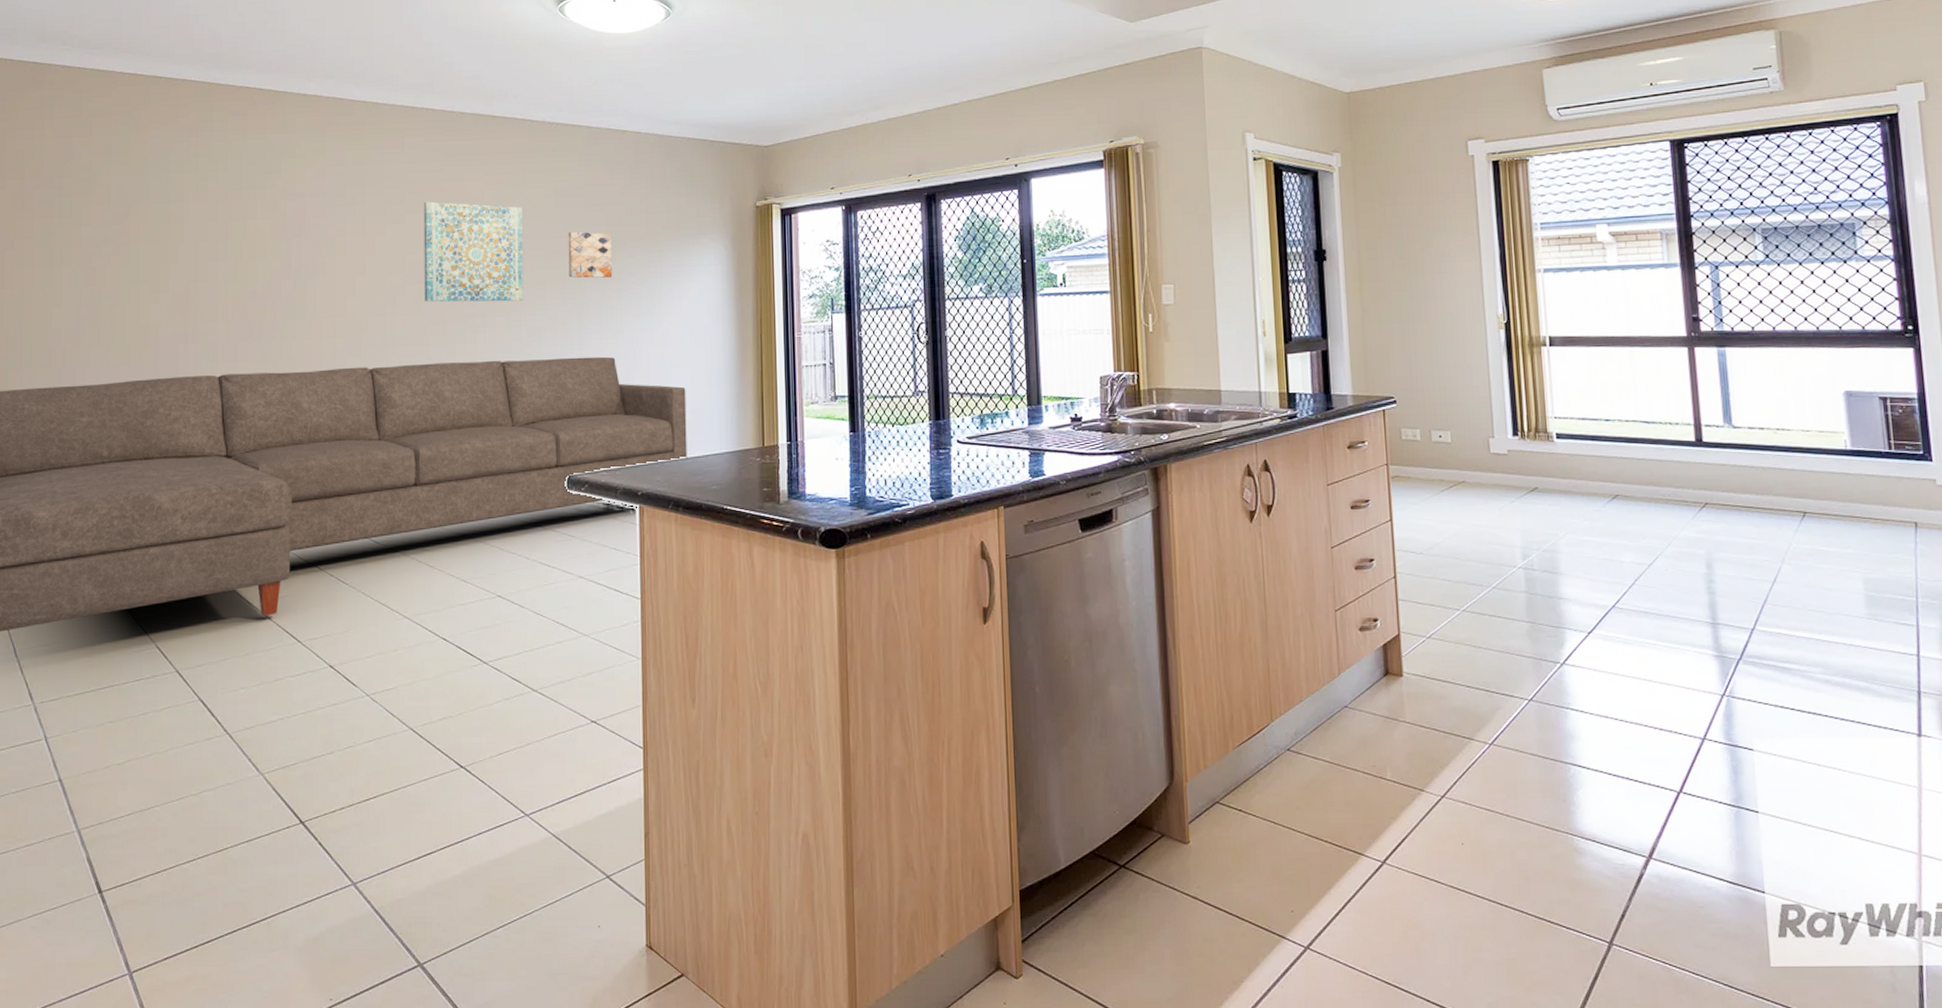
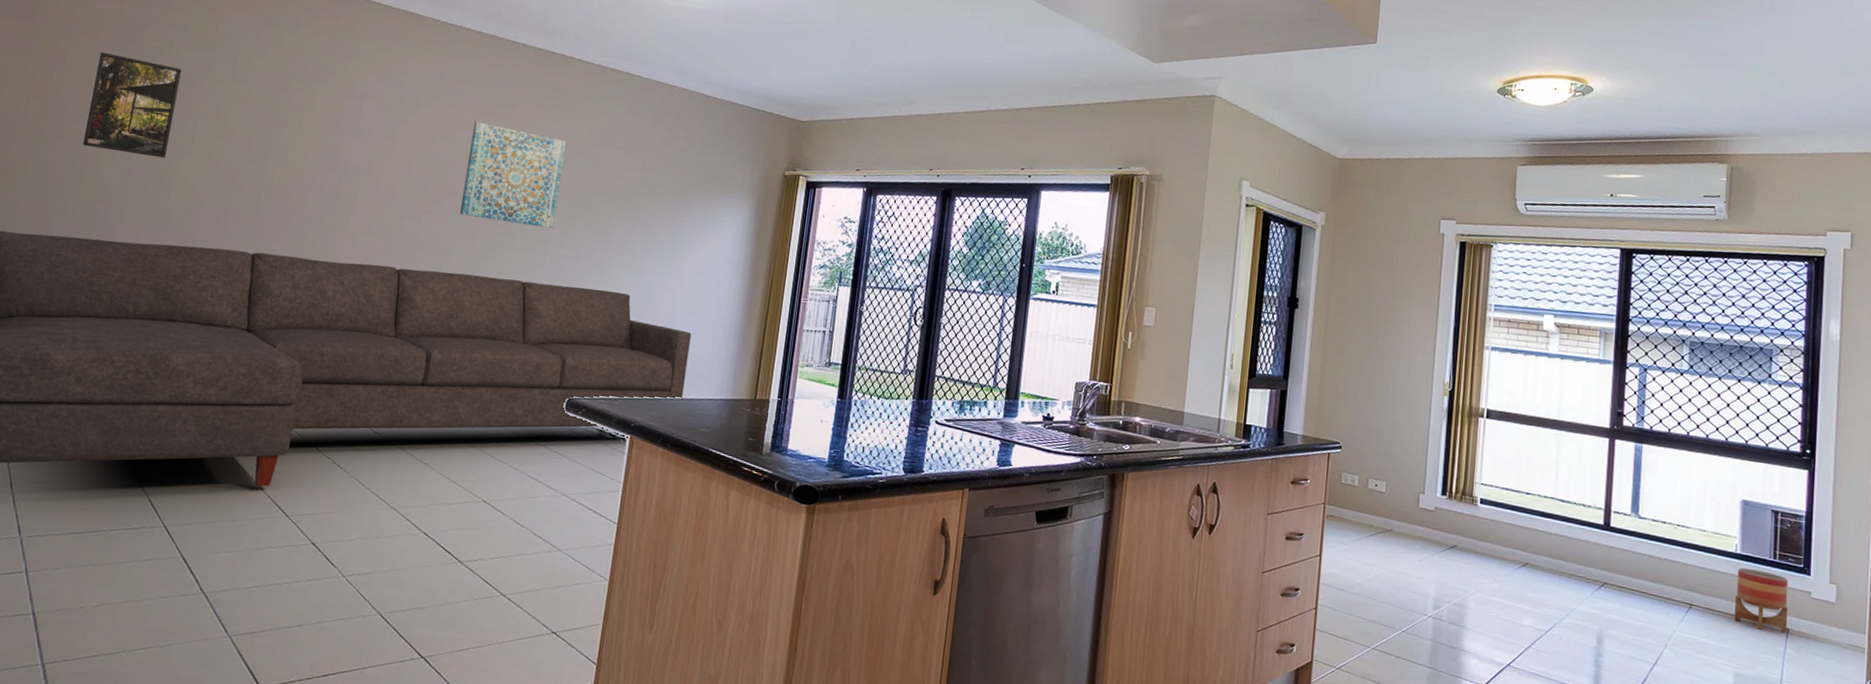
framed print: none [27,191,115,293] -> present [82,52,182,158]
wall art: present [568,231,613,278] -> none [599,171,646,220]
planter: none [1850,464,1915,528] -> present [1734,568,1789,633]

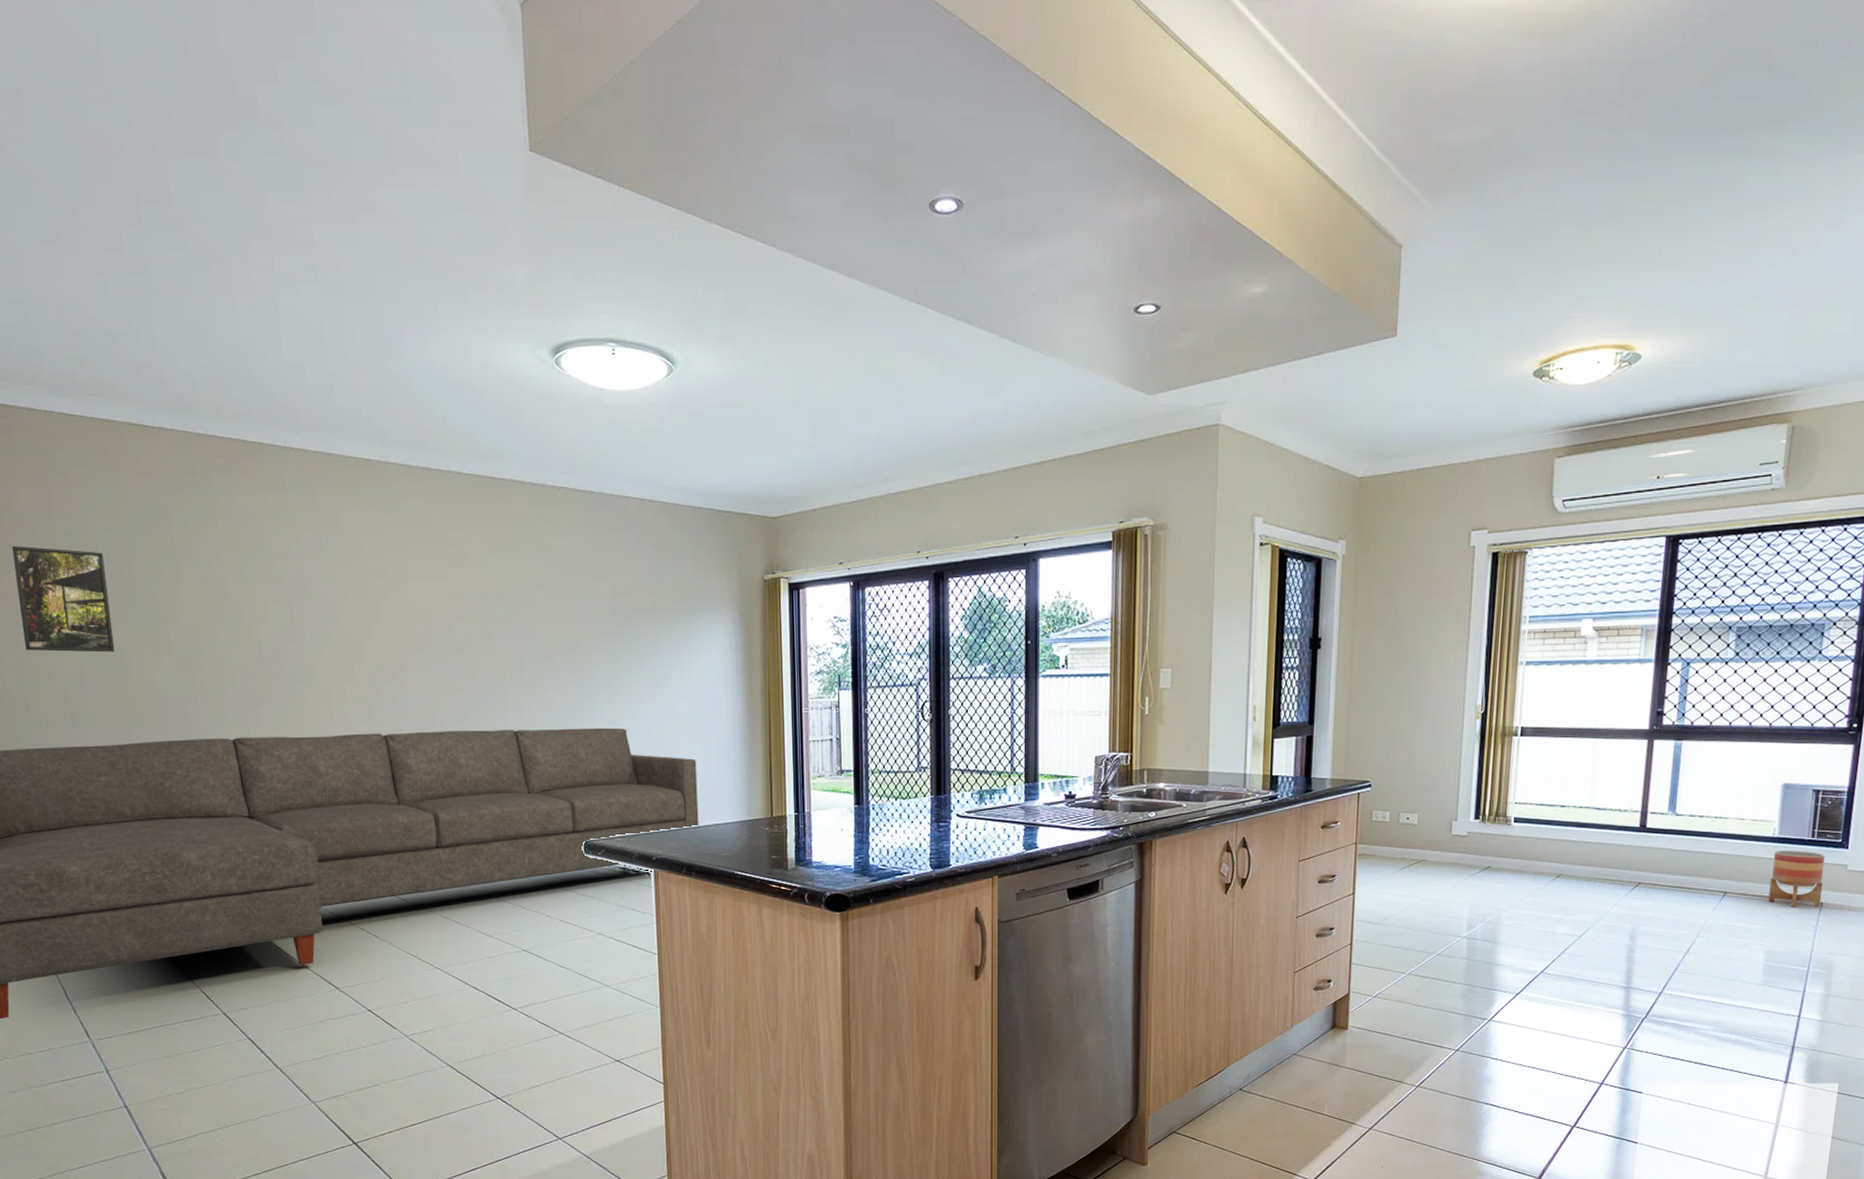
wall art: present [460,121,566,229] -> none [425,567,533,671]

